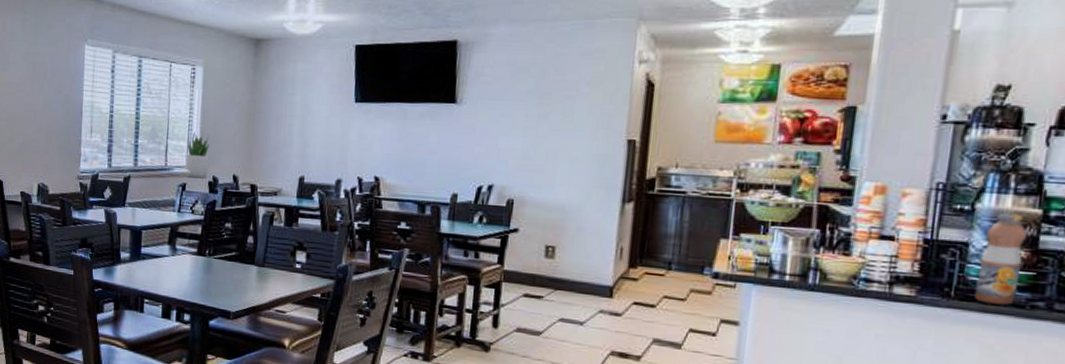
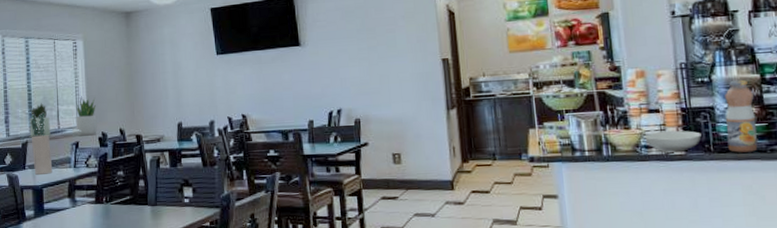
planter: none [132,133,158,174] -> present [29,102,53,138]
vase: none [134,140,155,216] -> present [30,108,53,176]
bowl: none [867,264,943,294] -> present [644,130,702,154]

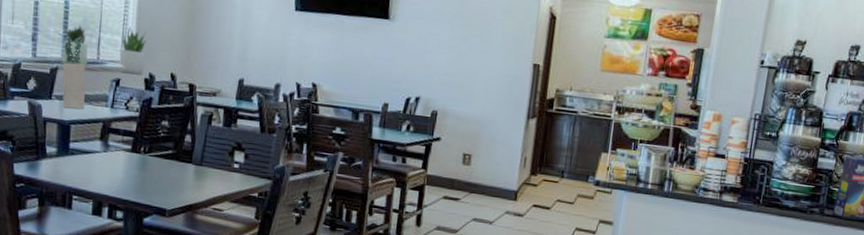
bowl: present [644,130,702,154] -> none [705,176,756,201]
orange juice: present [725,80,758,153] -> none [775,140,811,211]

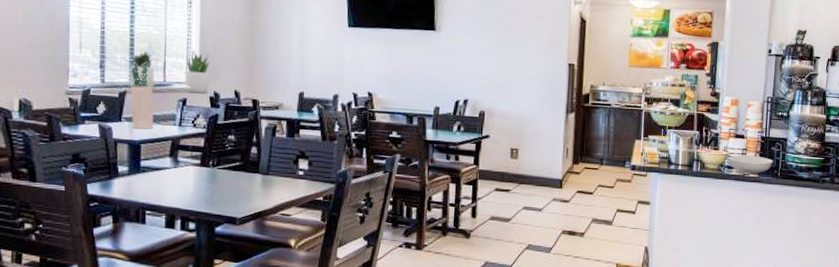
bowl: none [705,176,756,201] -> present [729,155,773,176]

